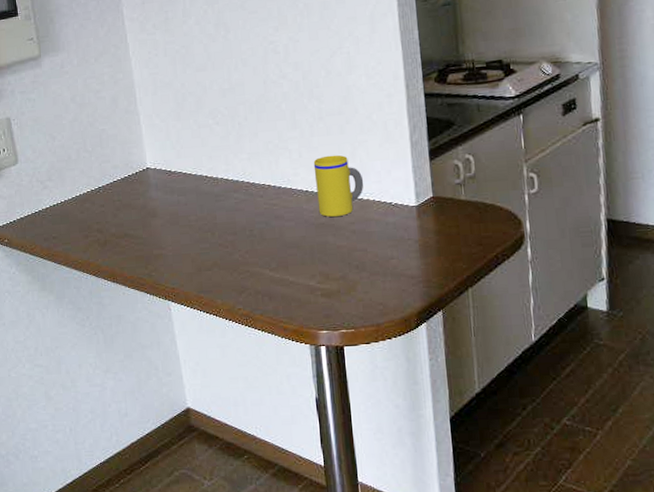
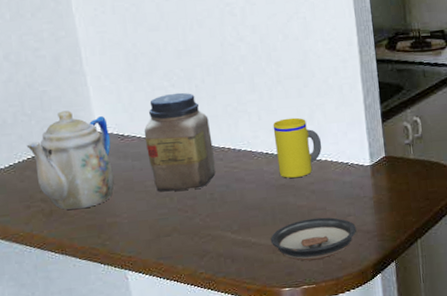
teapot: none [87,147,161,241] -> present [26,110,115,210]
jar: none [189,130,256,227] -> present [144,92,216,192]
saucer: none [308,259,399,305] -> present [270,217,356,261]

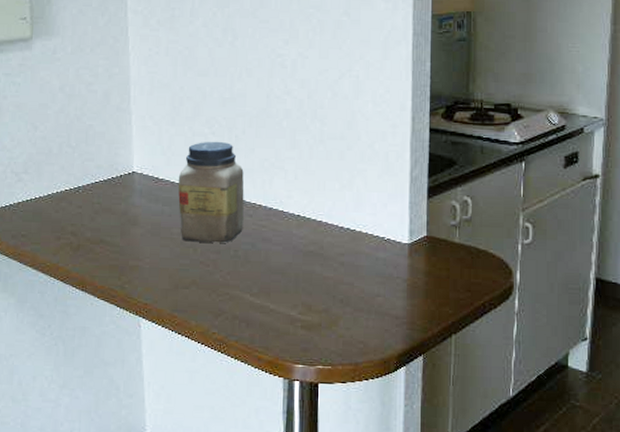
teapot: present [26,110,115,210] -> none [66,147,145,248]
saucer: present [270,217,356,261] -> none [289,292,384,340]
mug: present [272,117,322,178] -> none [308,181,358,246]

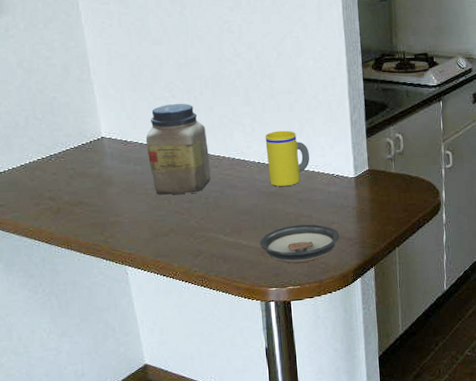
saucer: none [289,292,384,340] -> present [259,224,339,264]
mug: none [308,181,358,246] -> present [265,130,310,186]

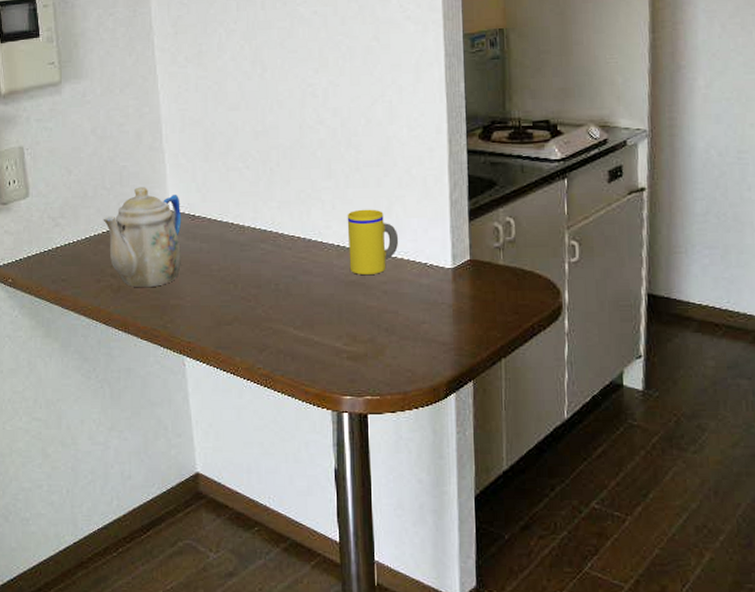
teapot: none [37,116,117,208] -> present [103,187,182,288]
jar: present [145,103,211,195] -> none [214,175,283,278]
saucer: present [259,224,339,264] -> none [334,322,430,370]

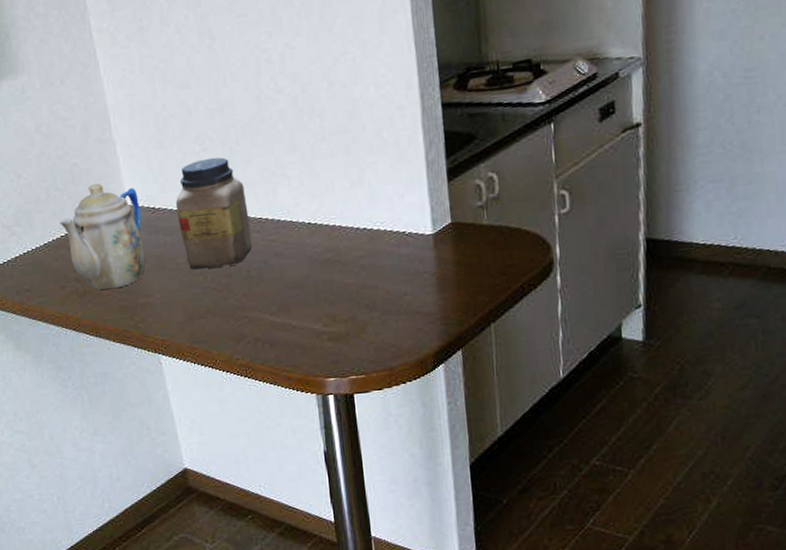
jar: none [214,175,283,278] -> present [175,157,252,269]
mug: present [347,209,399,275] -> none [316,179,374,252]

